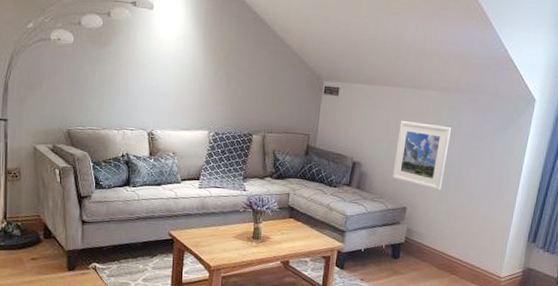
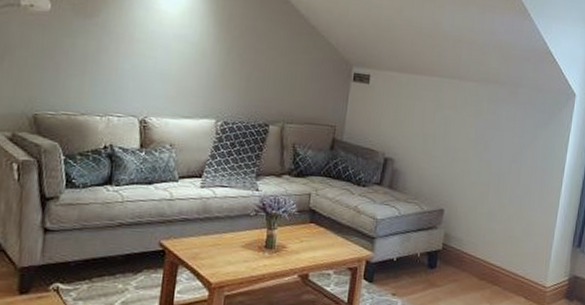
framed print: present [392,121,452,190] -> none [428,113,492,190]

